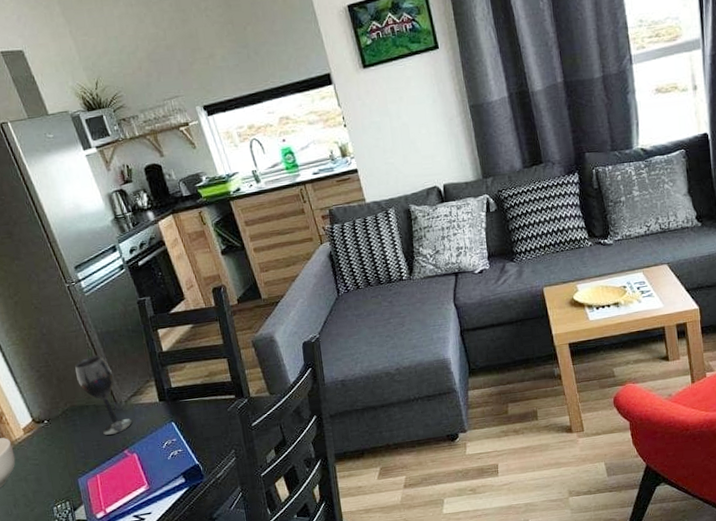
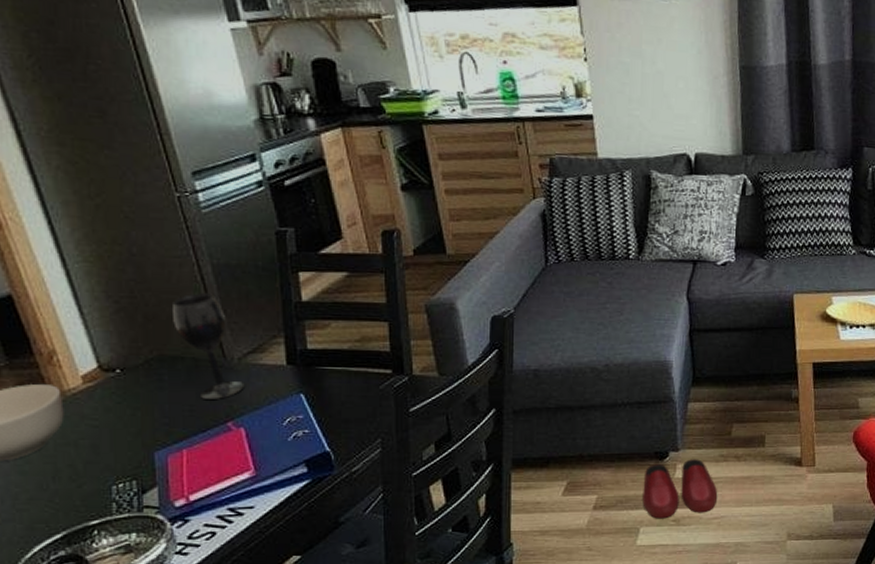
slippers: none [441,437,505,490] -> present [642,459,718,519]

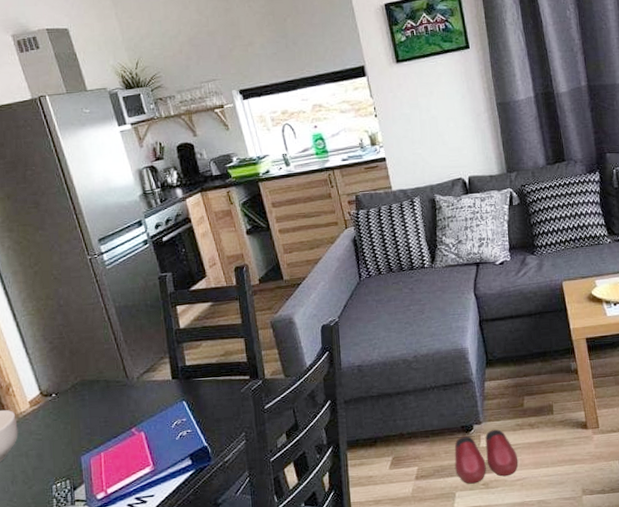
wine glass: present [173,293,245,401] -> none [89,329,143,413]

